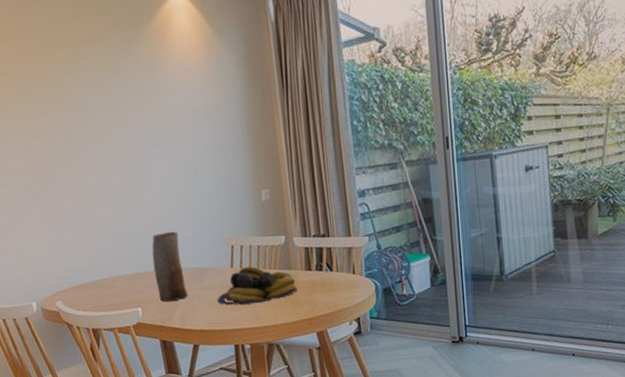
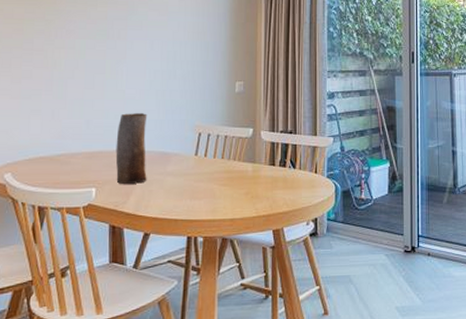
fruit bowl: present [217,266,297,306] -> none [176,155,258,195]

